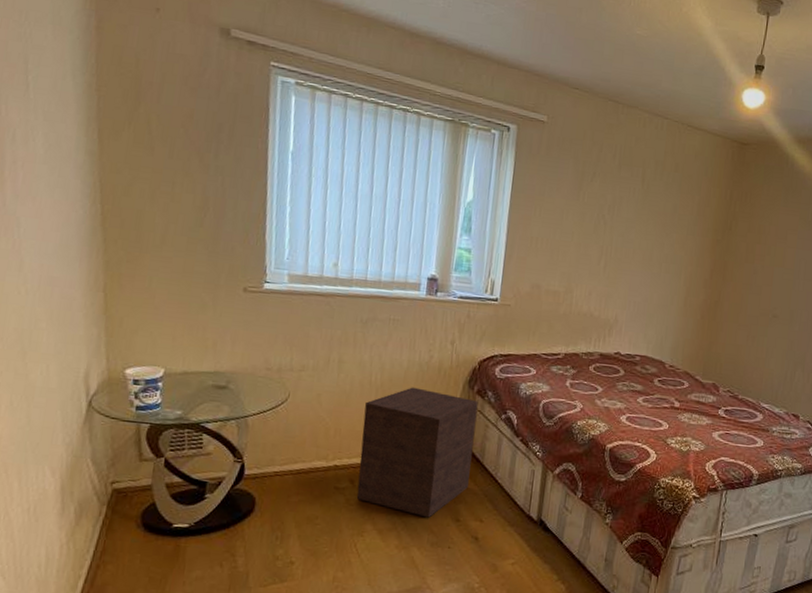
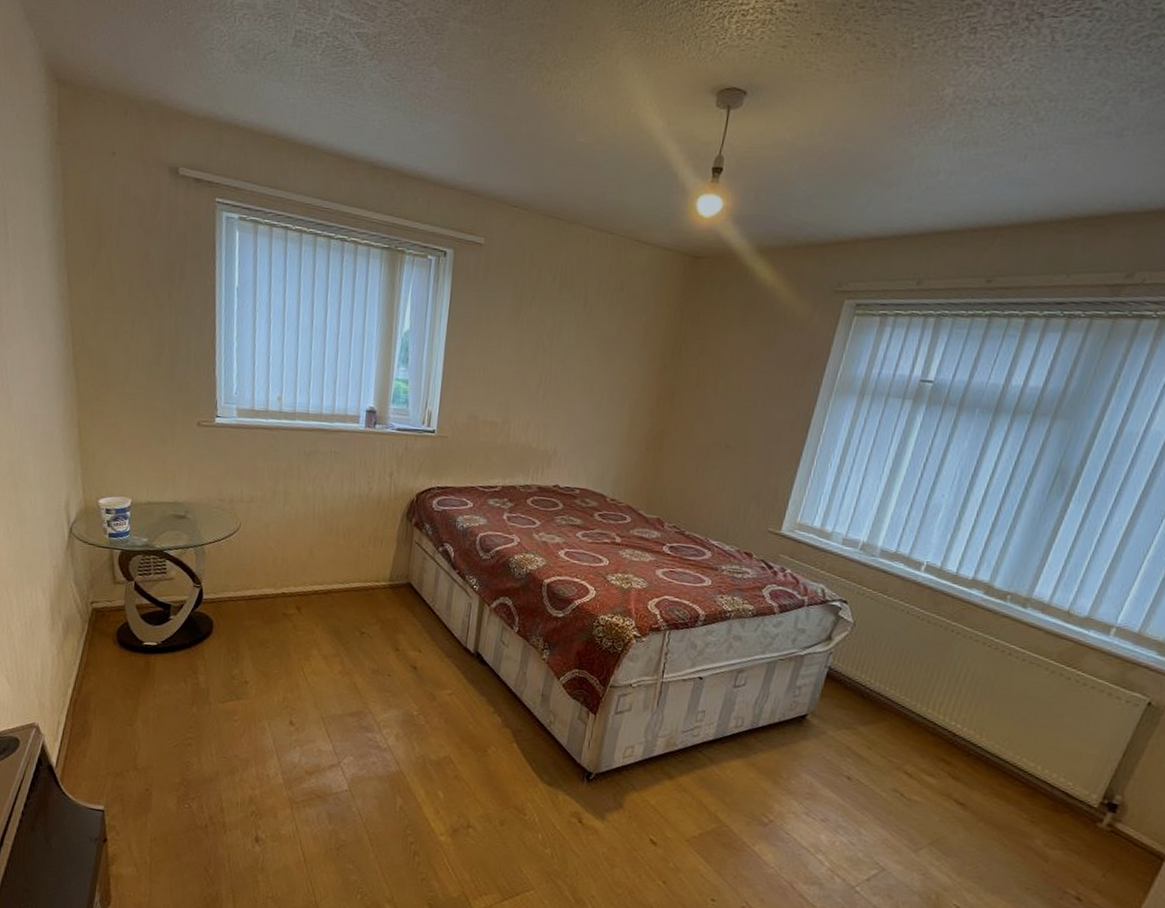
nightstand: present [356,387,479,518] -> none [303,518,416,646]

